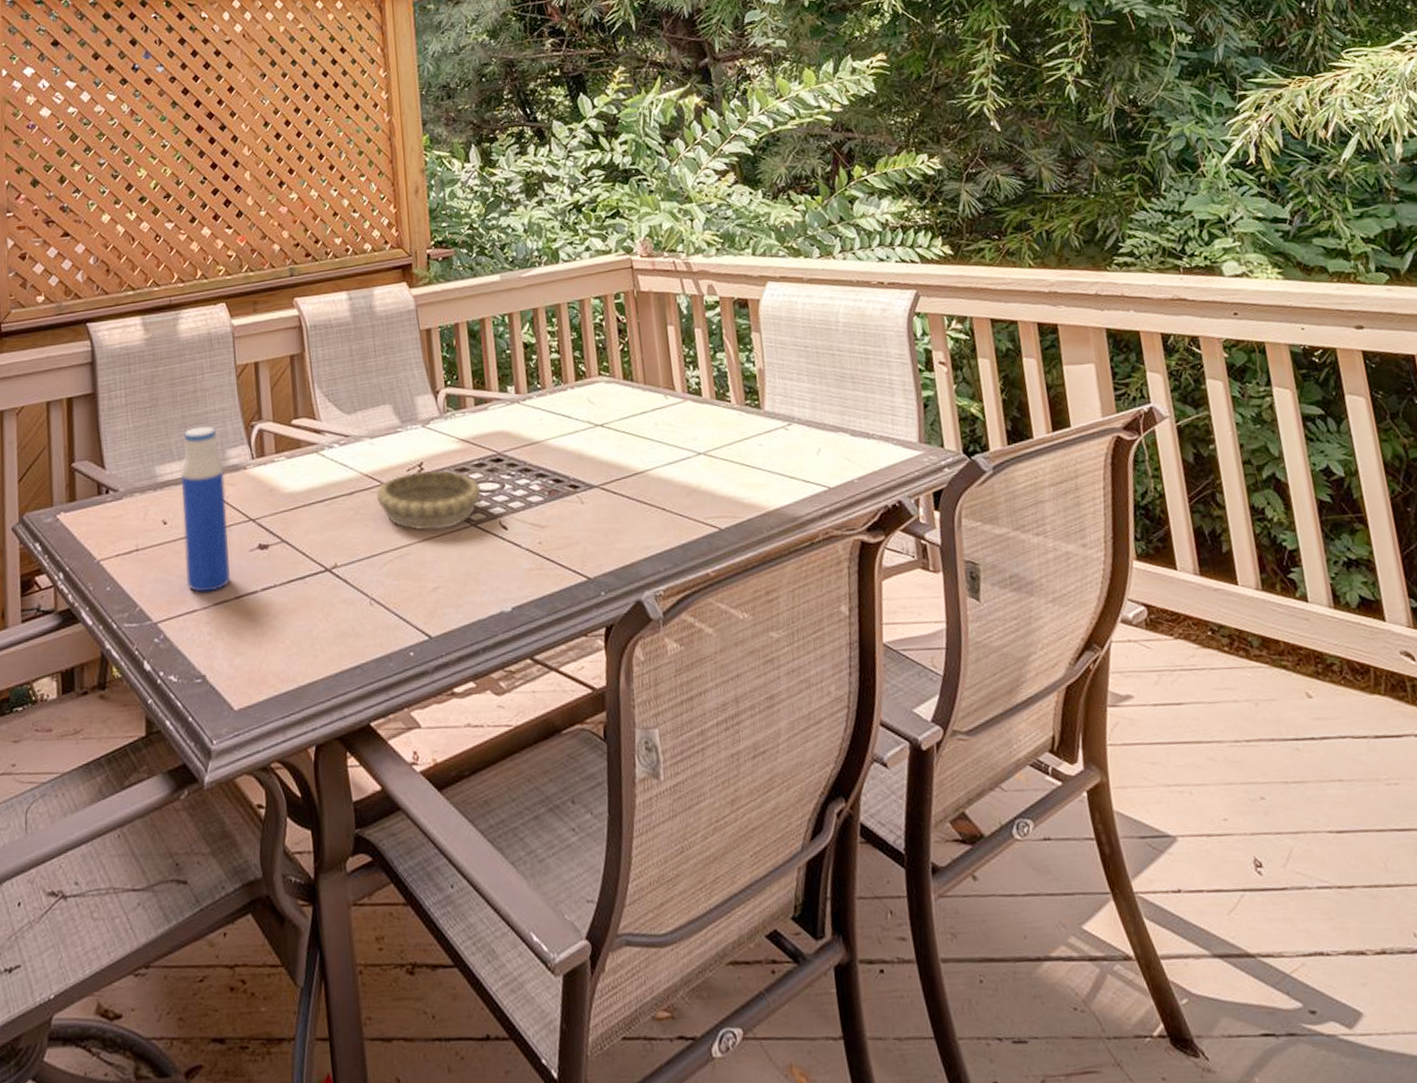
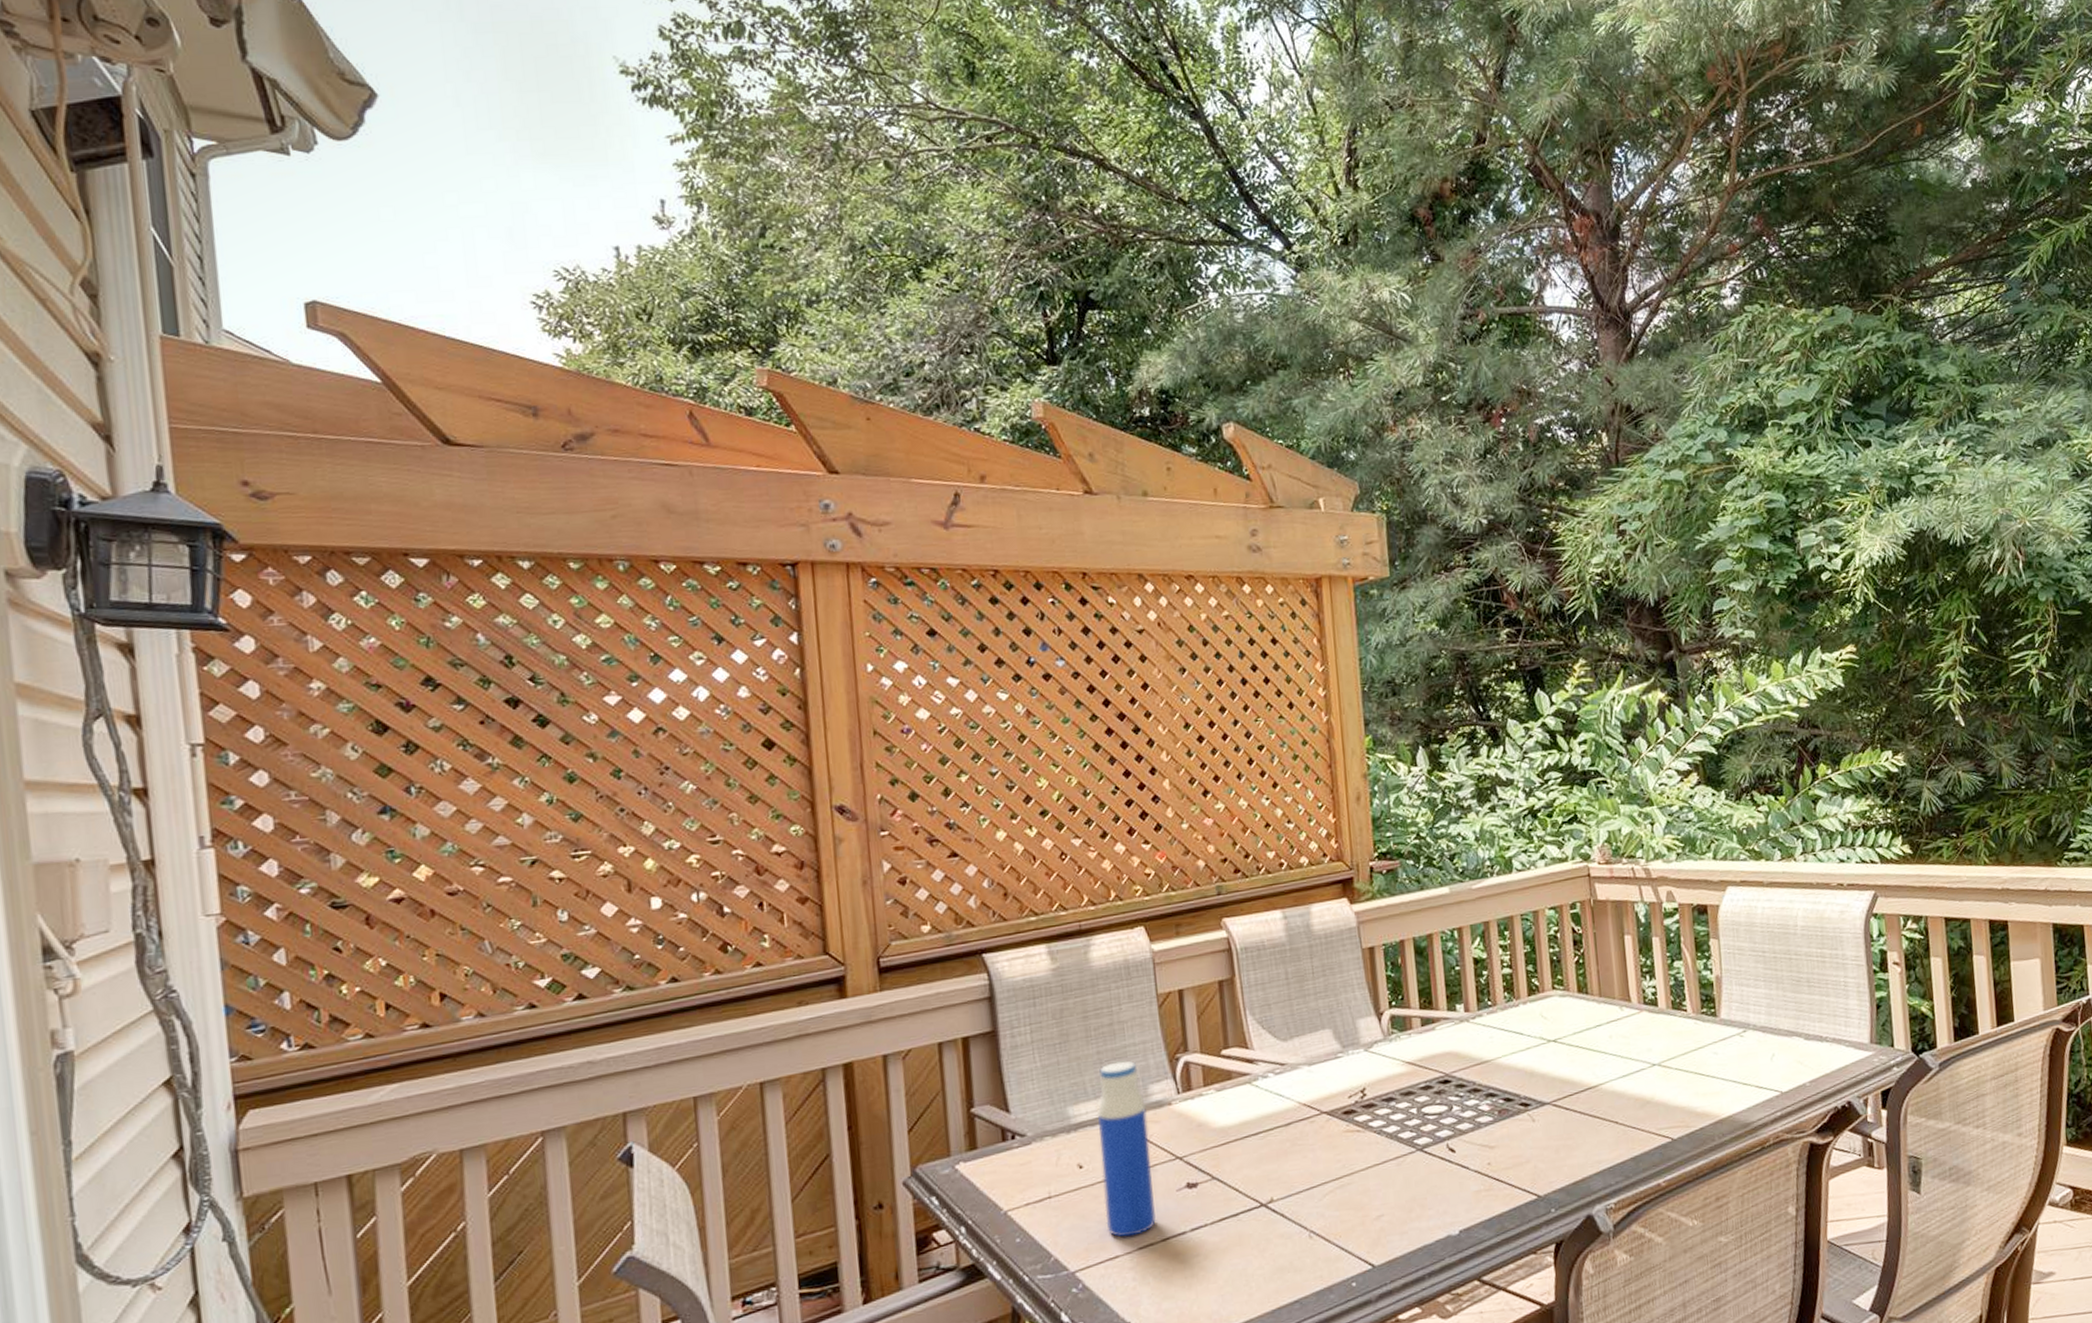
decorative bowl: present [375,470,481,531] -> none [1314,1095,1428,1159]

